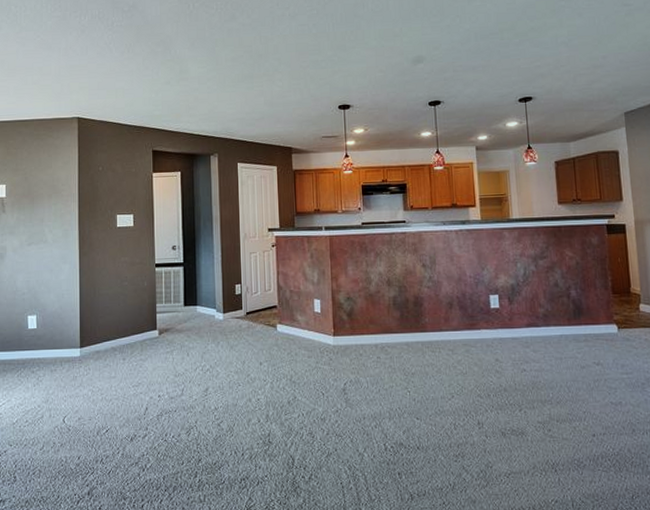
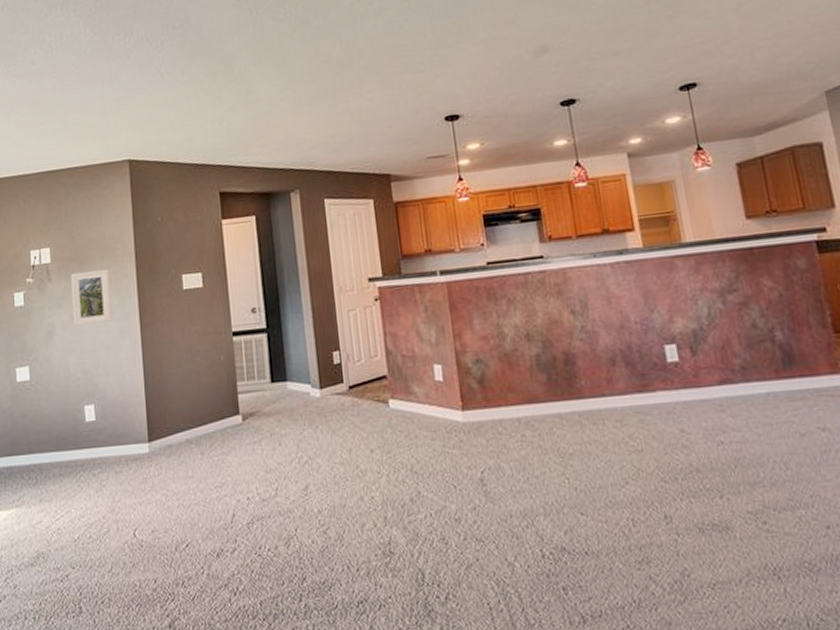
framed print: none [23,206,56,251] -> present [71,269,113,326]

